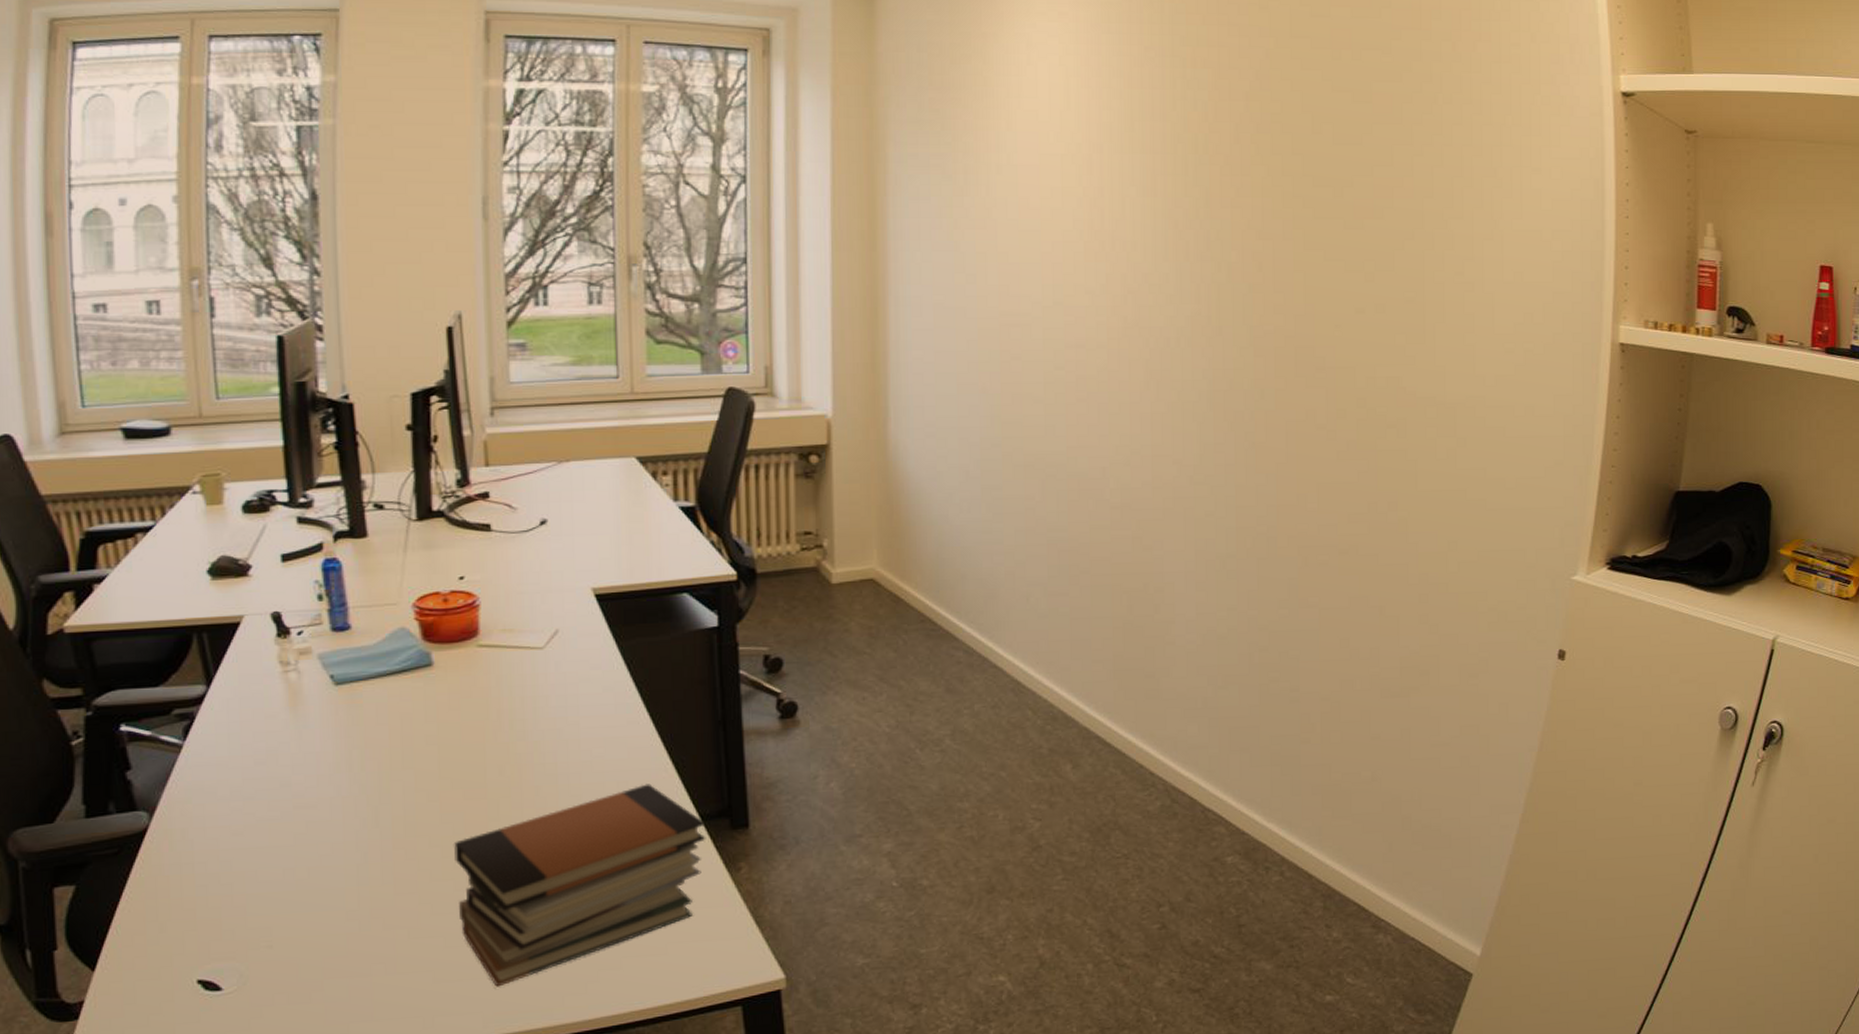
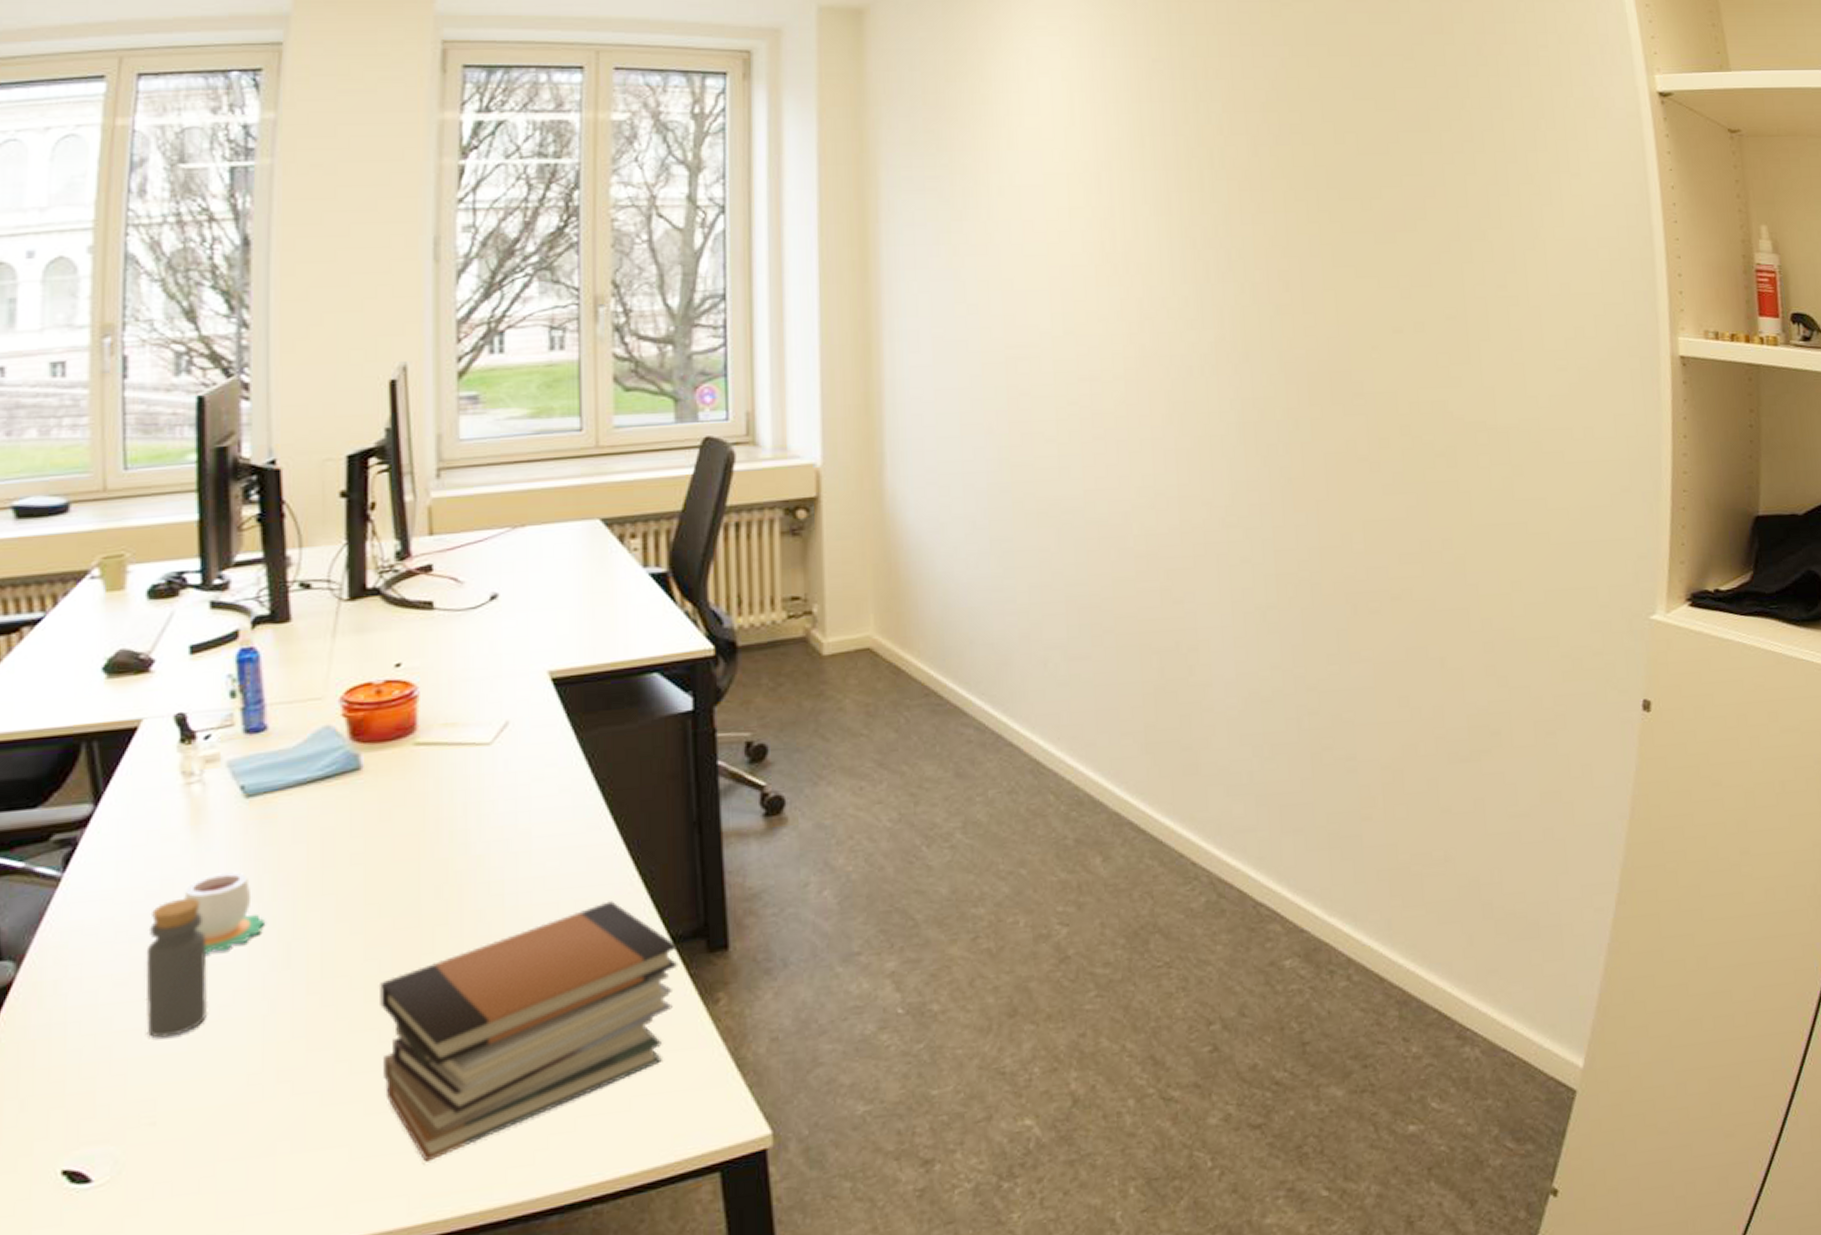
bottle: none [257,766,312,879] -> present [145,897,208,1039]
mug: none [286,745,357,812] -> present [184,870,266,954]

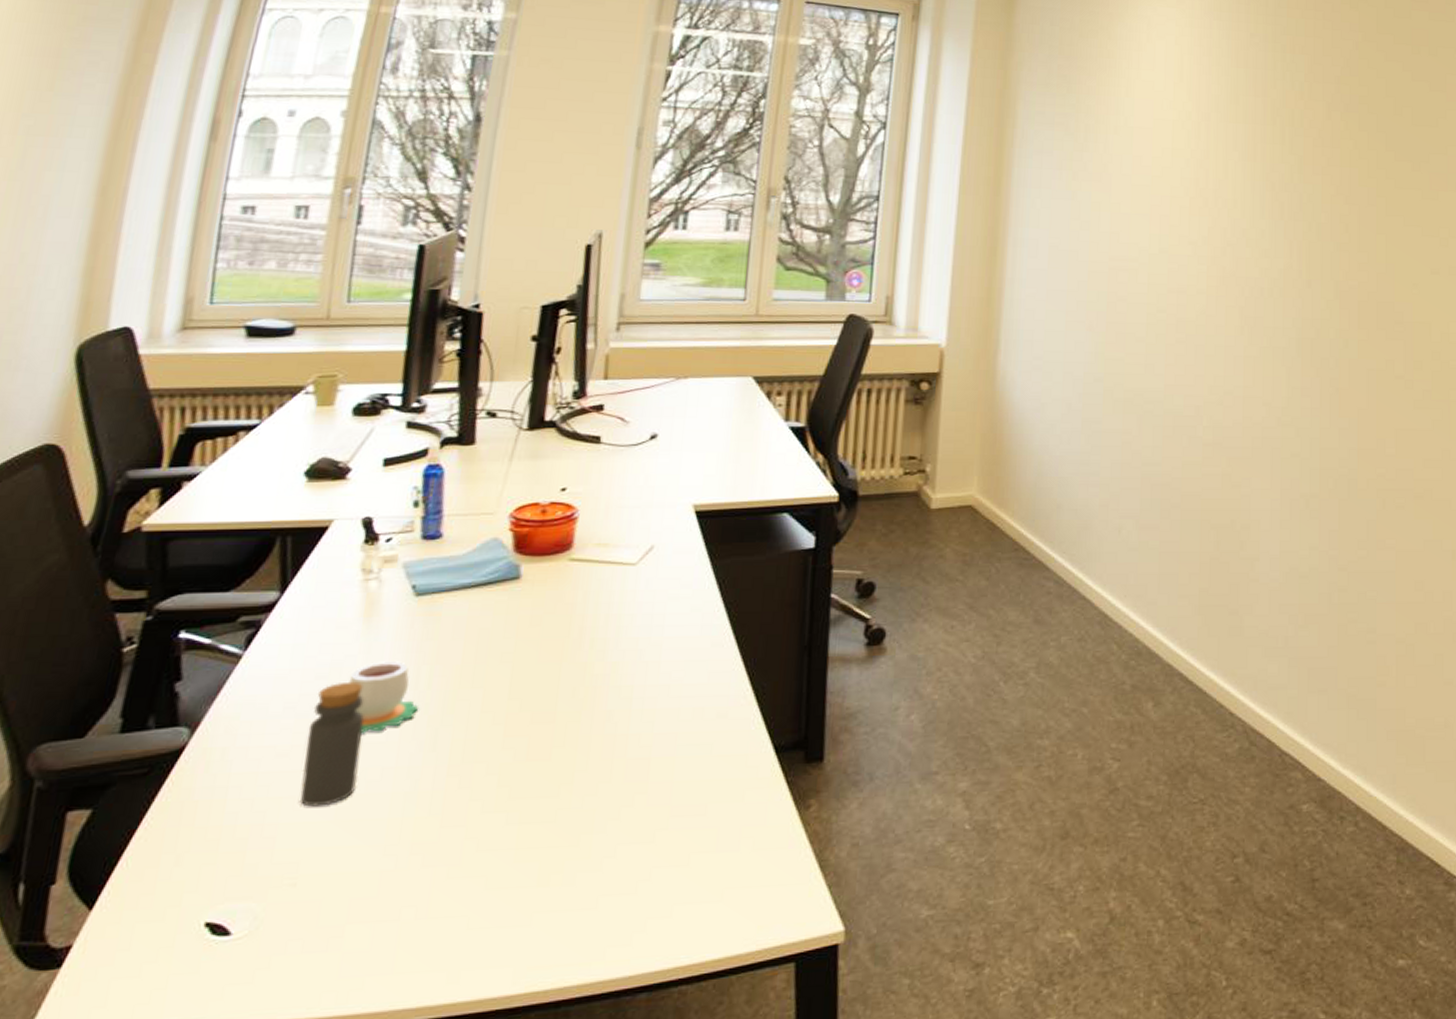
book stack: present [380,901,678,1162] -> none [506,711,780,936]

